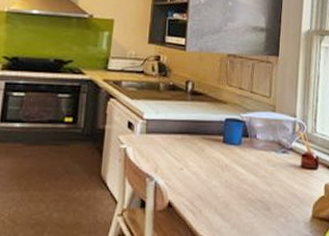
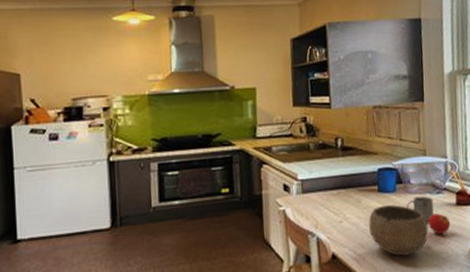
bowl: none [208,157,270,216] -> present [368,204,429,257]
mug: none [249,153,278,182] -> present [406,196,434,222]
fruit: none [270,174,293,196] -> present [428,213,451,234]

